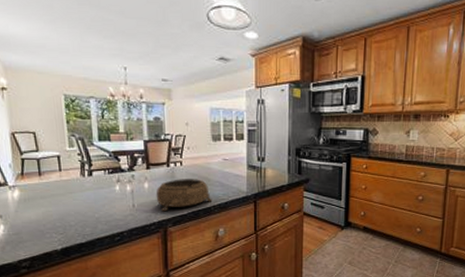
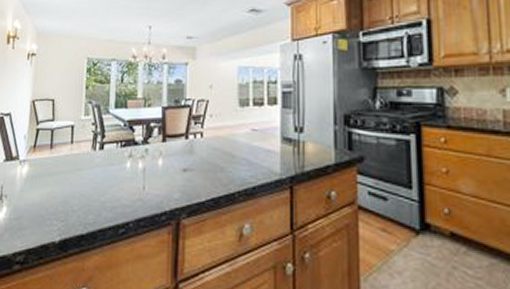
decorative bowl: present [156,179,213,212] -> none [170,154,237,198]

